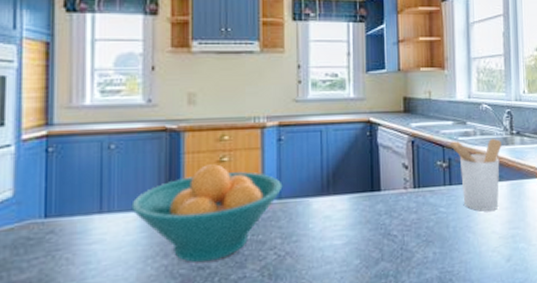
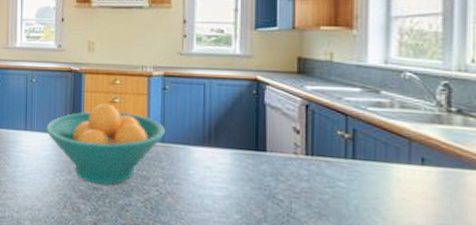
utensil holder: present [447,138,502,211] -> none [351,109,432,198]

